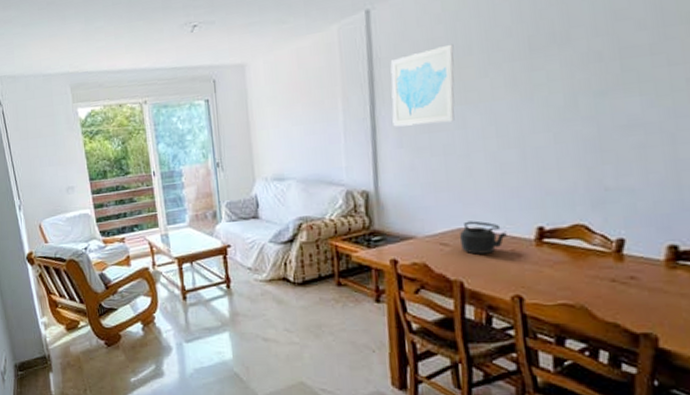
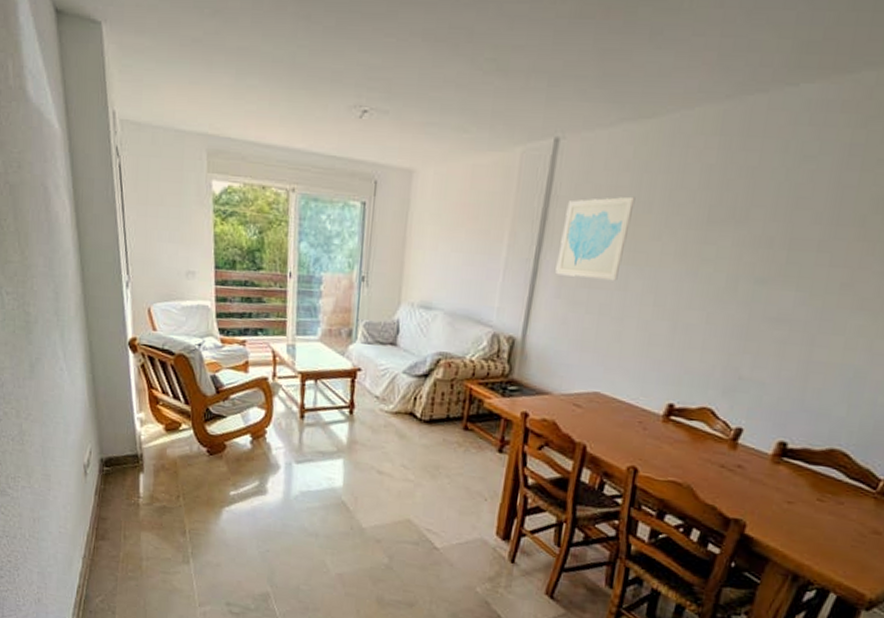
teapot: present [459,220,507,255] -> none [593,386,639,422]

